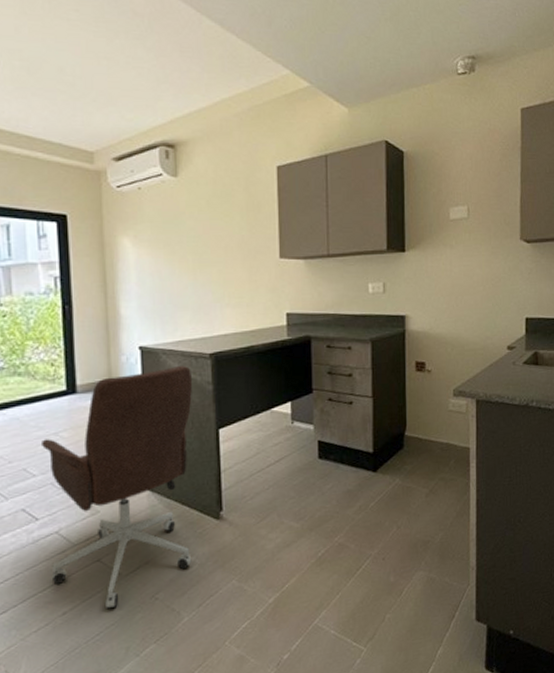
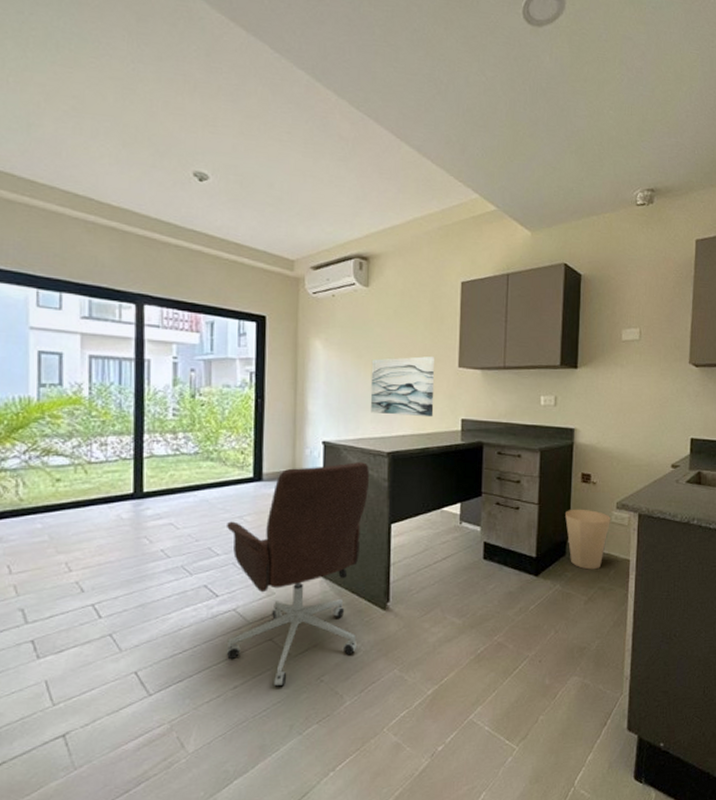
wall art: none [186,249,256,314] -> present [370,356,435,417]
trash can: none [401,398,449,461] -> present [565,509,612,570]

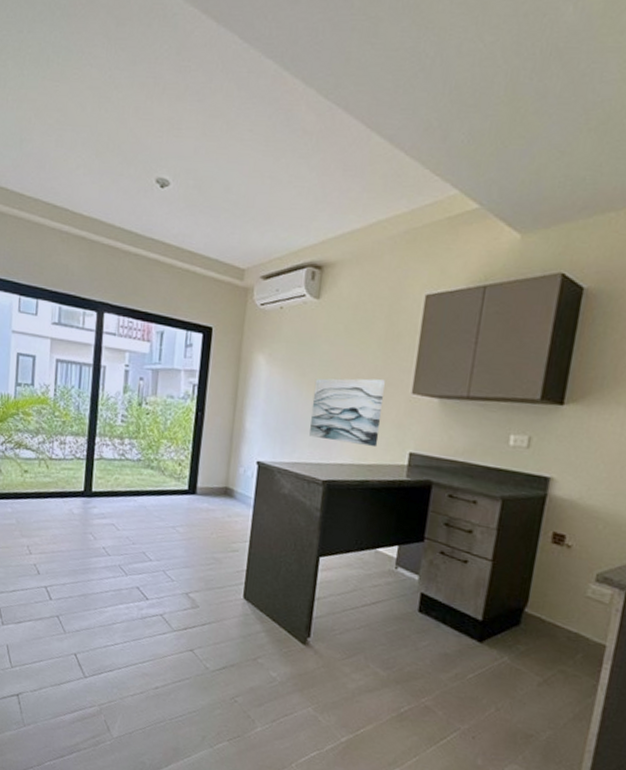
office chair: present [226,461,369,687] -> none [151,485,302,698]
trash can: present [565,509,612,570] -> none [524,572,587,649]

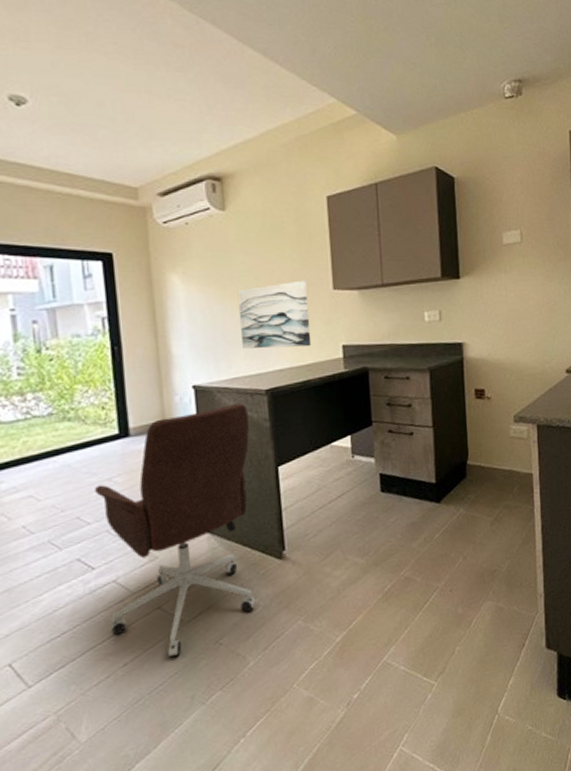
office chair: none [151,485,302,698] -> present [95,402,256,658]

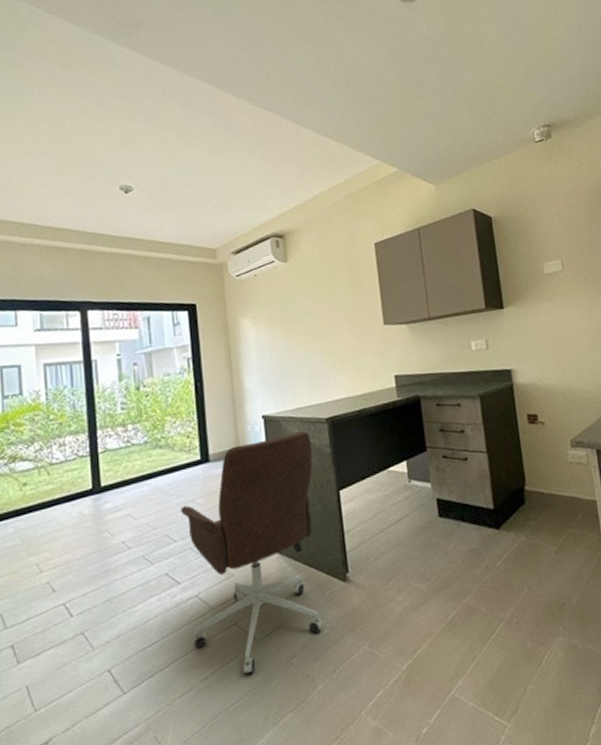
wall art: present [237,281,312,349] -> none [299,319,366,382]

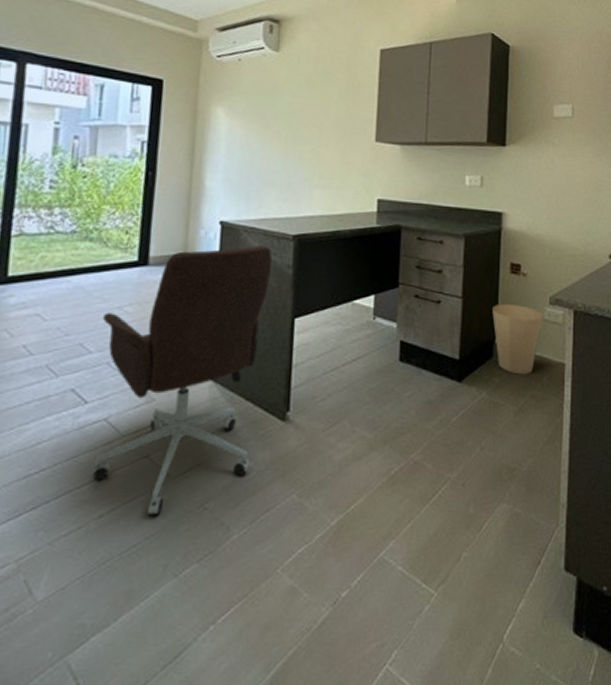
trash can: none [517,451,568,516] -> present [492,303,544,375]

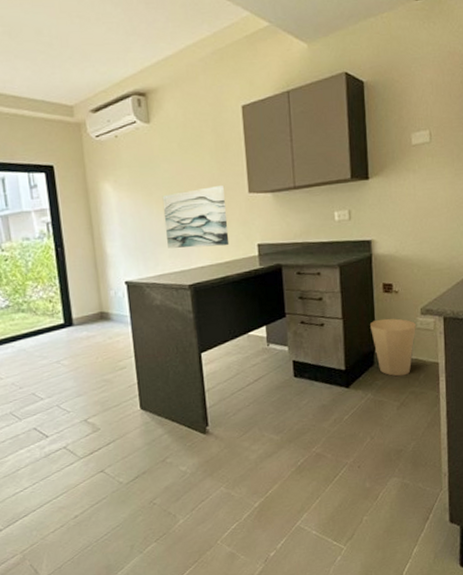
office chair: present [91,244,272,516] -> none [46,296,184,513]
wall art: none [276,128,349,197] -> present [162,186,230,249]

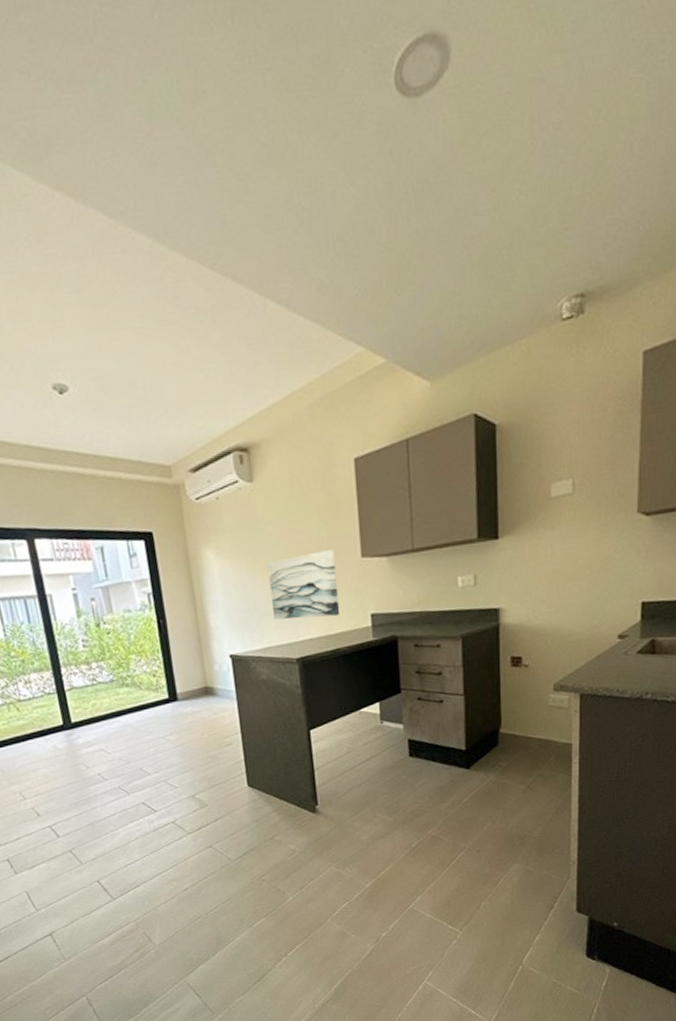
trash can: present [370,318,417,377] -> none [495,695,549,758]

